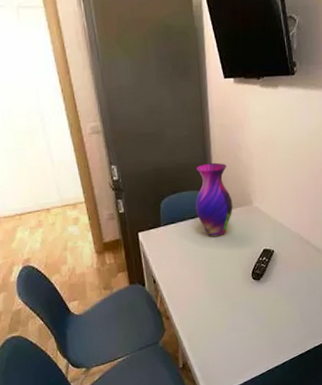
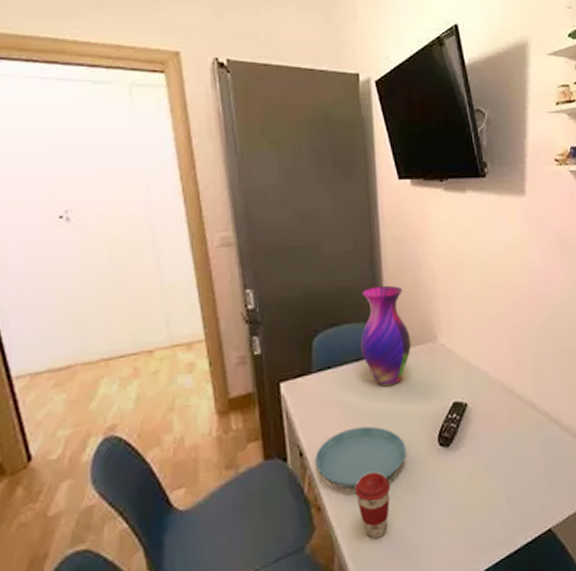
saucer: none [164,264,229,306] -> present [315,426,407,489]
coffee cup: none [192,295,217,339] -> present [354,471,390,539]

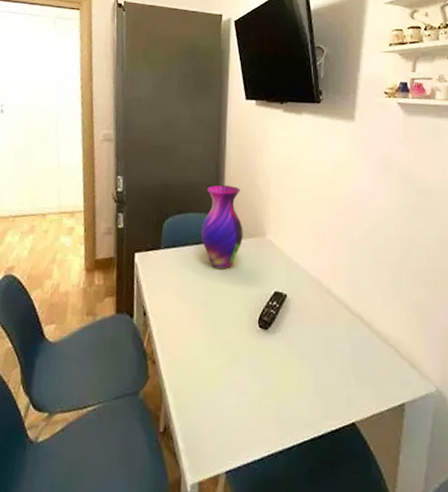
saucer: present [315,426,407,489] -> none [155,299,231,351]
coffee cup: present [354,471,390,539] -> none [184,339,214,397]

